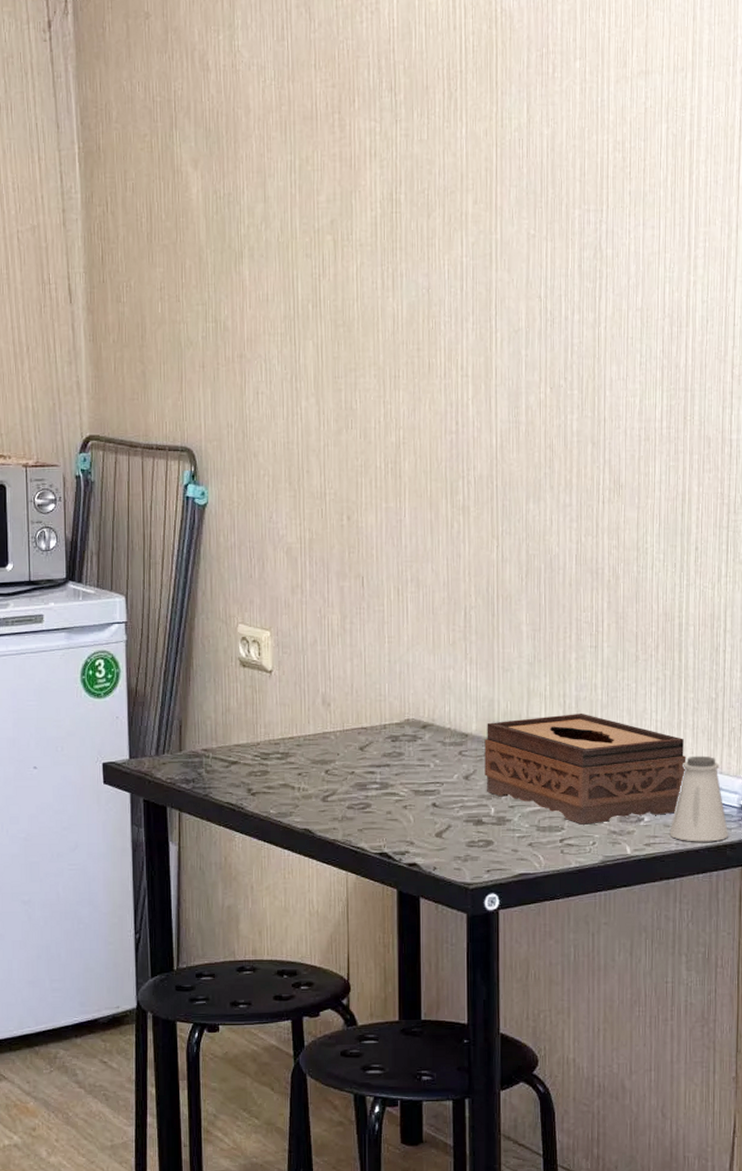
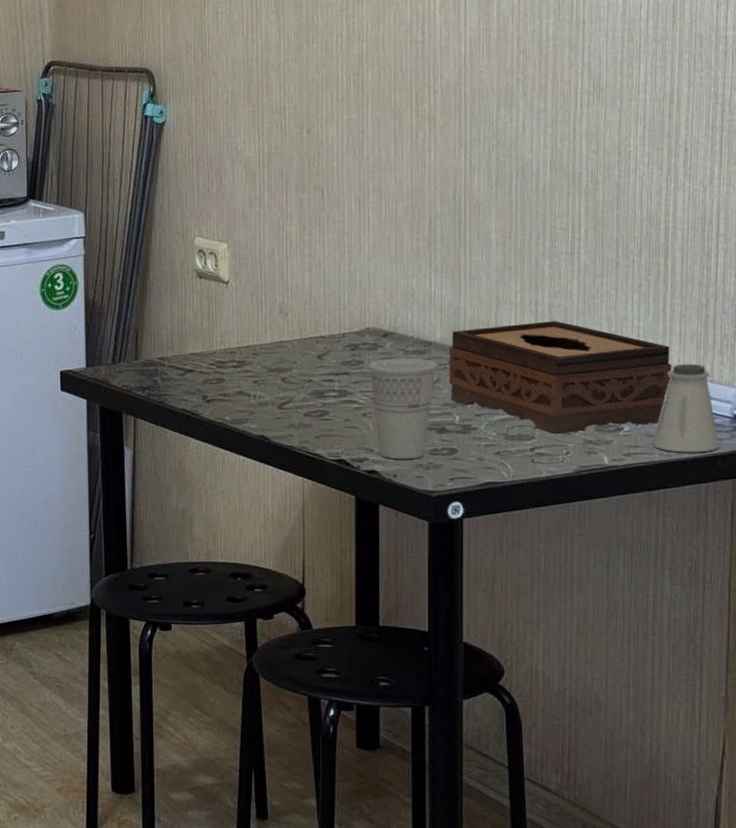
cup: none [407,749,475,852] -> present [367,358,439,460]

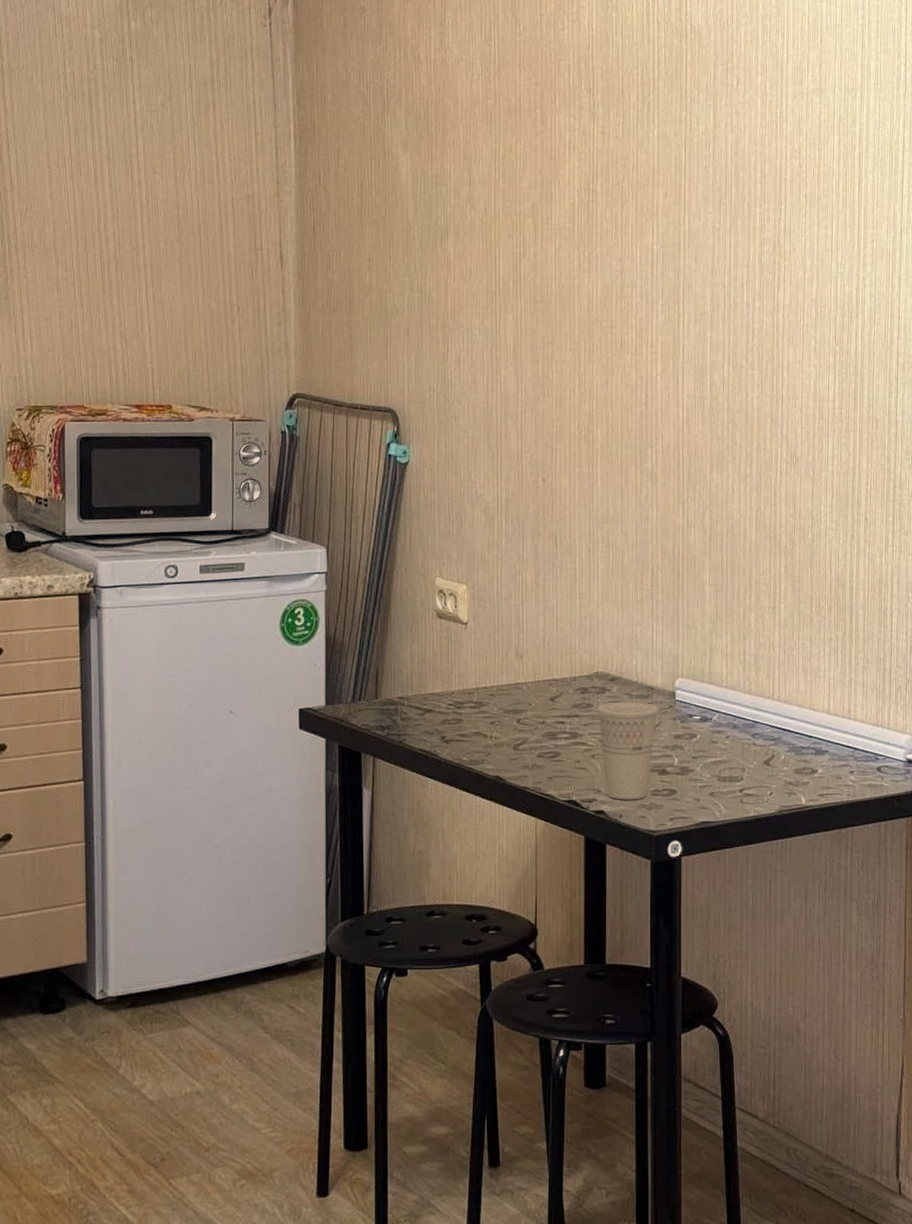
tissue box: present [449,320,672,434] -> none [669,669,857,775]
saltshaker: present [652,363,719,453] -> none [841,712,895,793]

